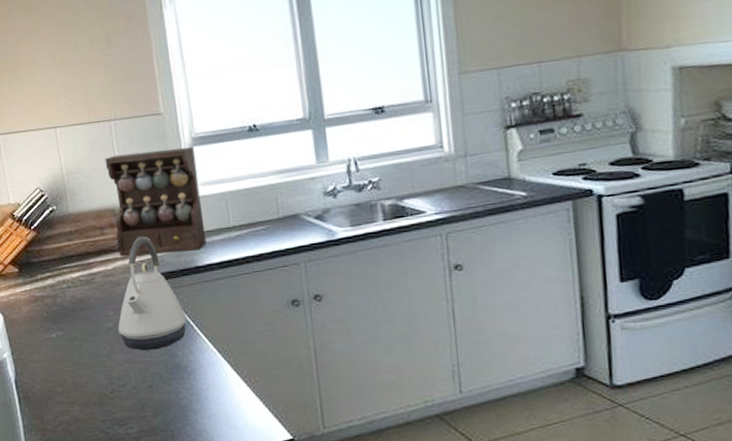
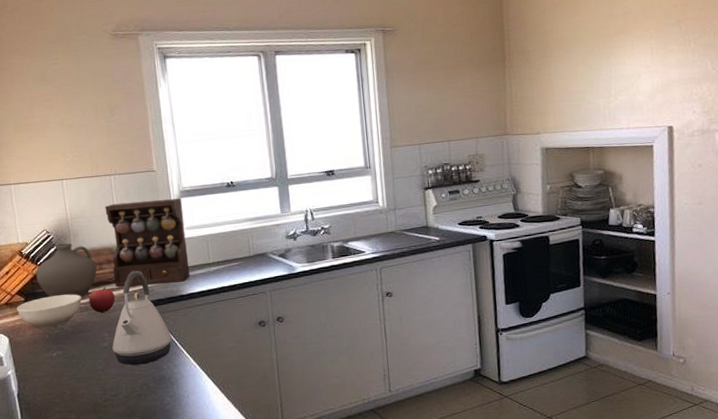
bowl: none [10,264,82,305] -> present [16,294,82,329]
ceramic jug: none [30,203,98,268] -> present [36,243,97,297]
fruit: none [90,256,120,287] -> present [89,287,115,313]

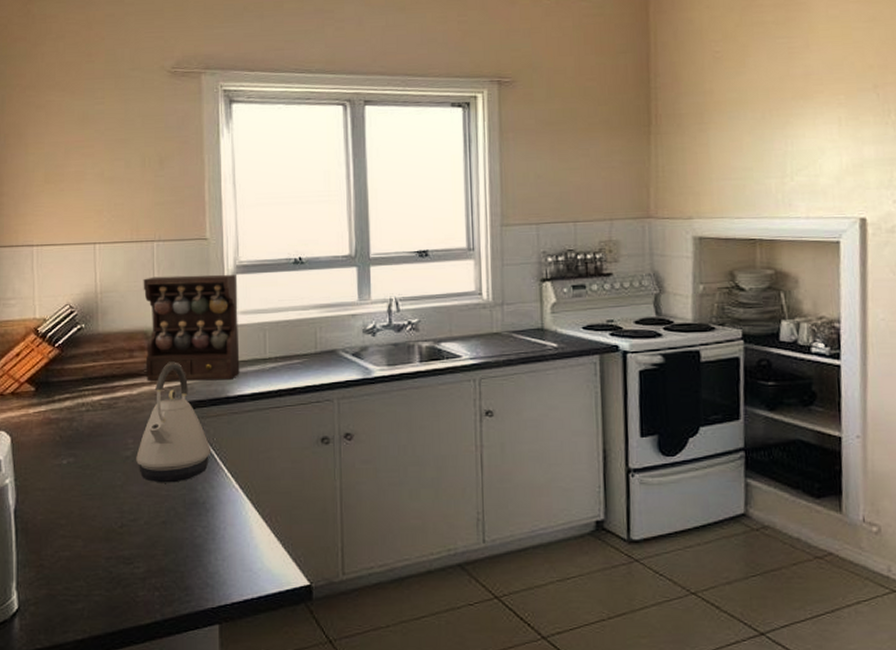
bowl: present [16,294,82,329] -> none [24,386,104,428]
ceramic jug: present [36,243,97,297] -> none [52,322,126,391]
fruit: present [89,287,115,313] -> none [113,380,145,412]

